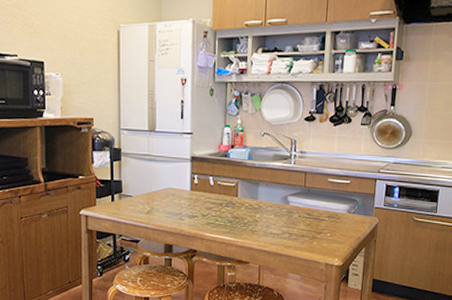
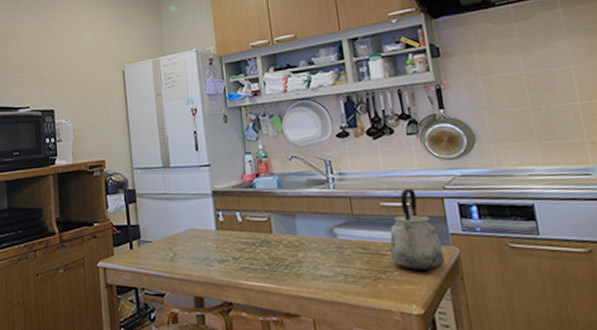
kettle: none [327,170,367,235] -> present [390,189,445,272]

